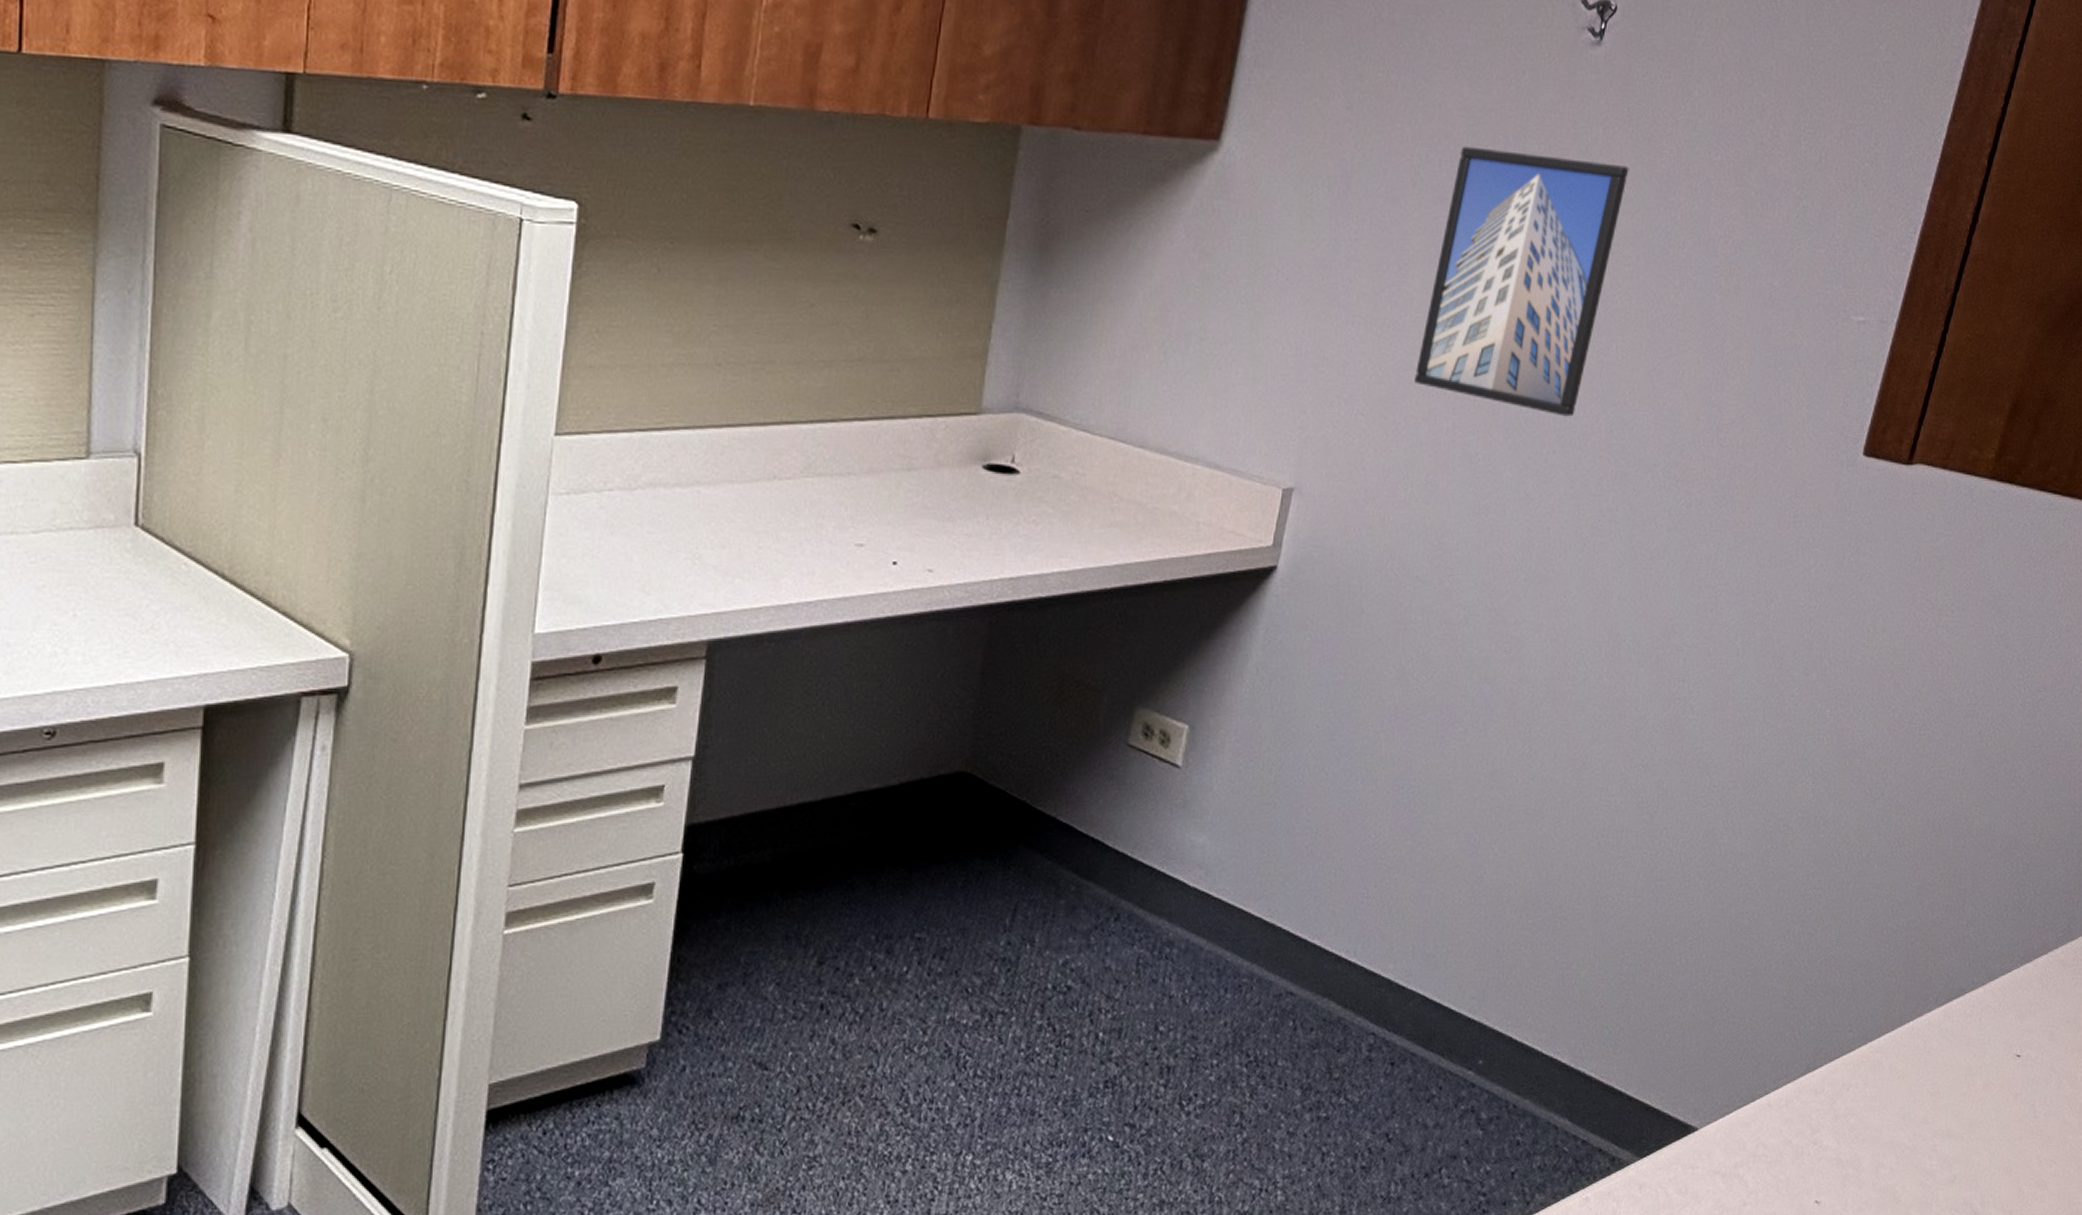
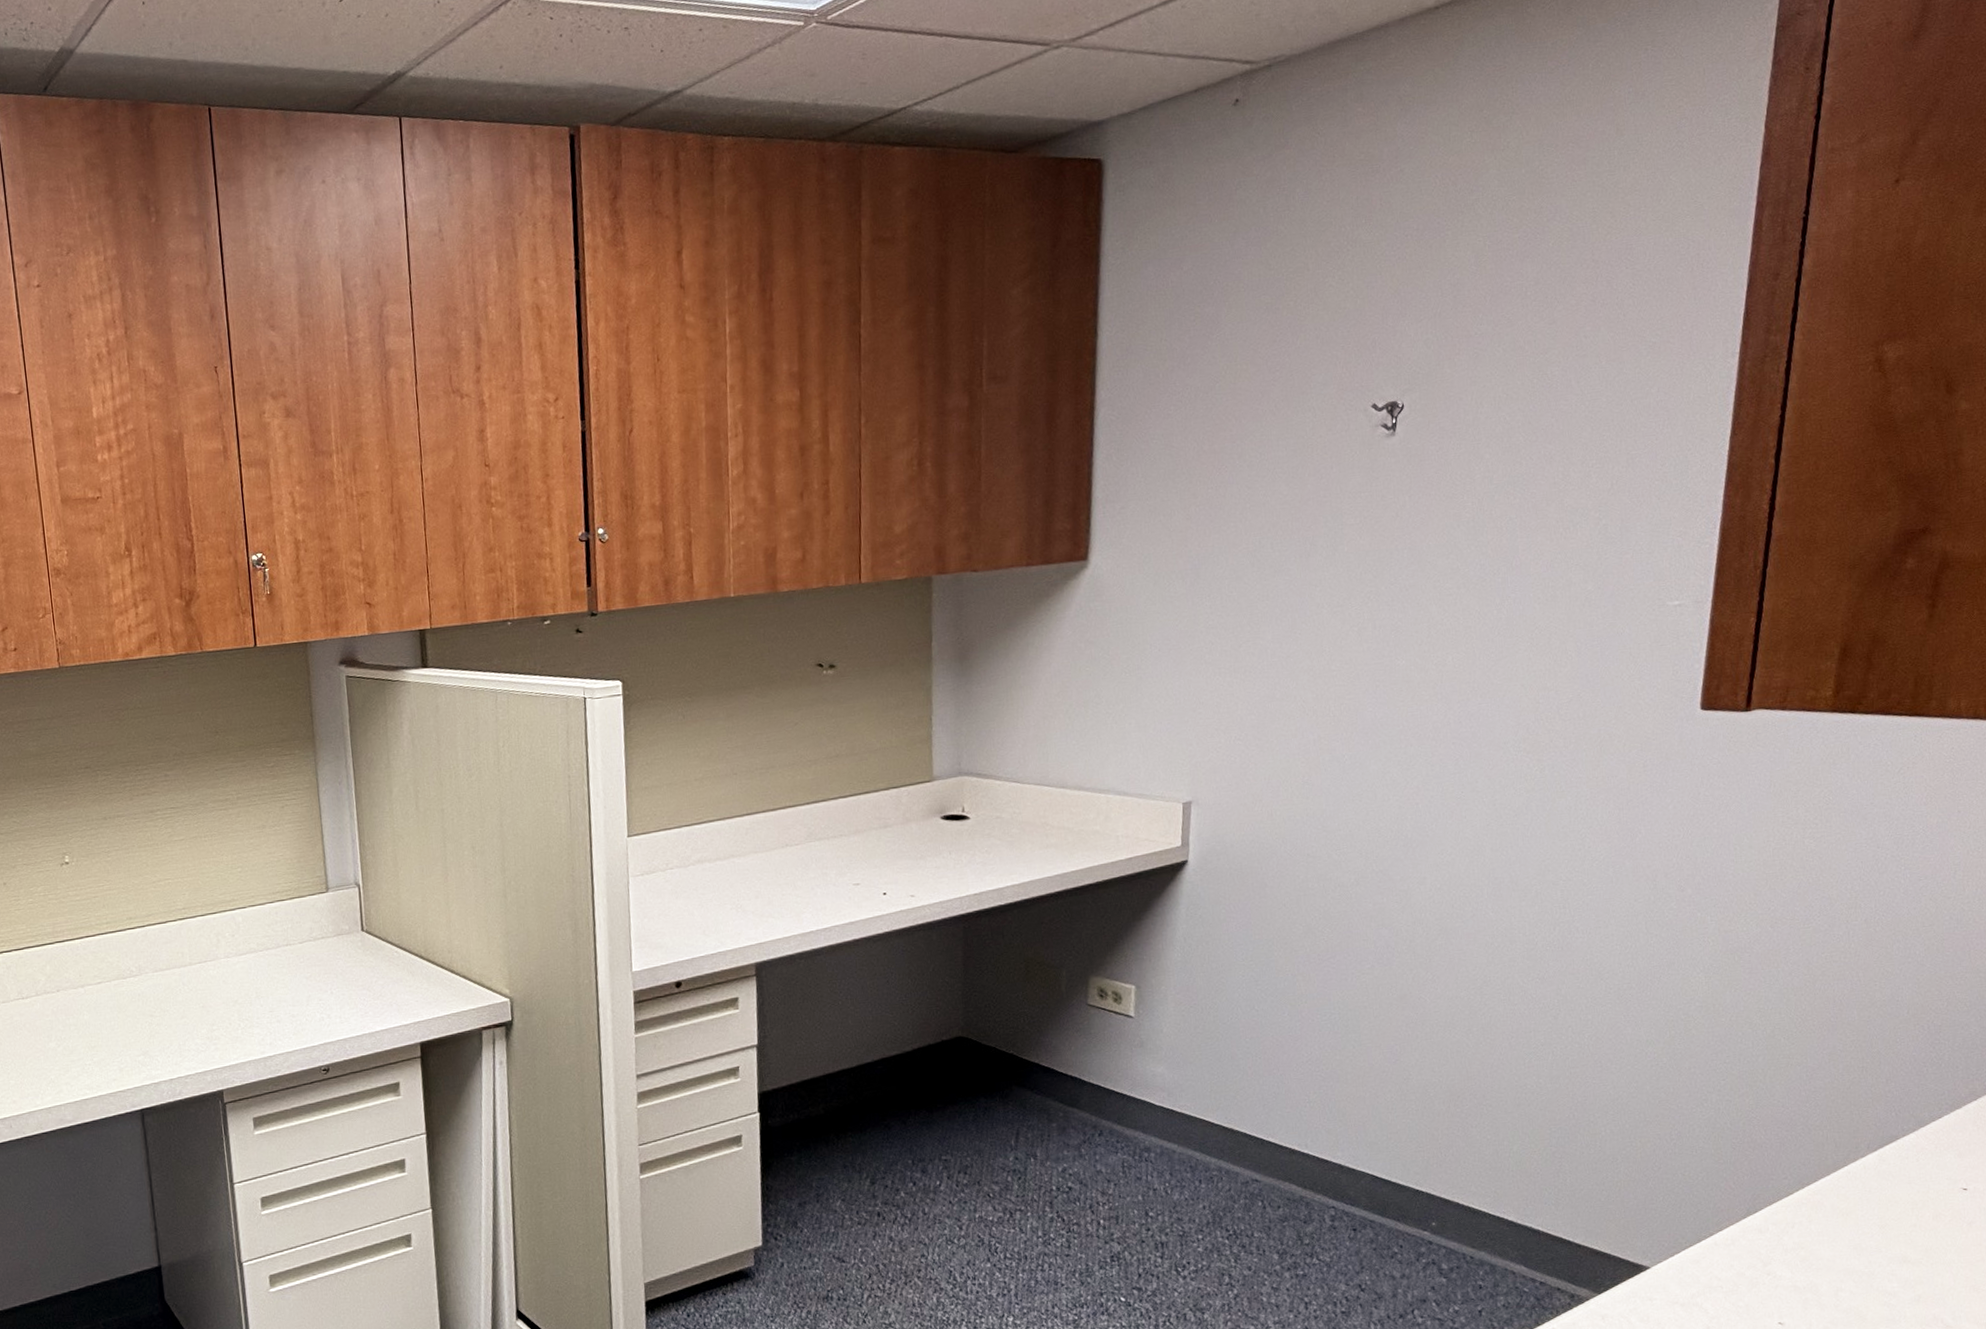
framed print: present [1414,146,1629,417] -> none [1279,521,1438,718]

